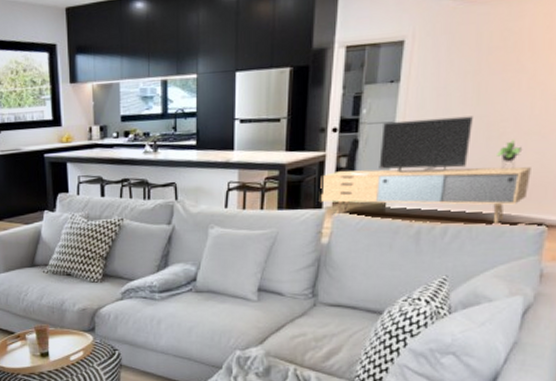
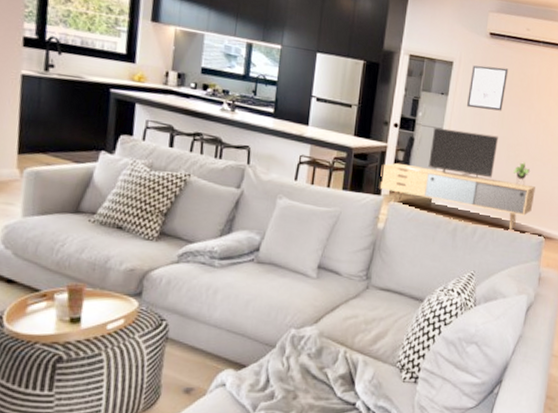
wall art: none [425,30,485,90] -> present [466,65,509,111]

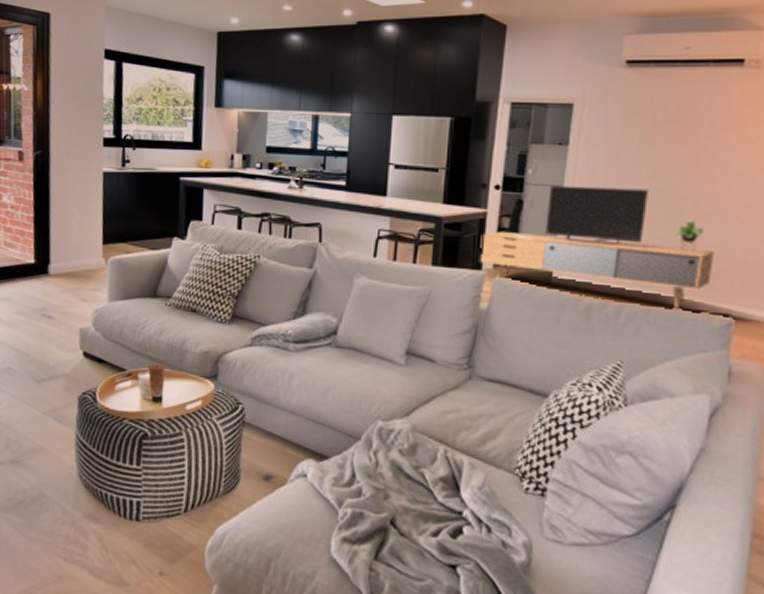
wall art: present [466,65,509,111] -> none [596,102,659,158]

